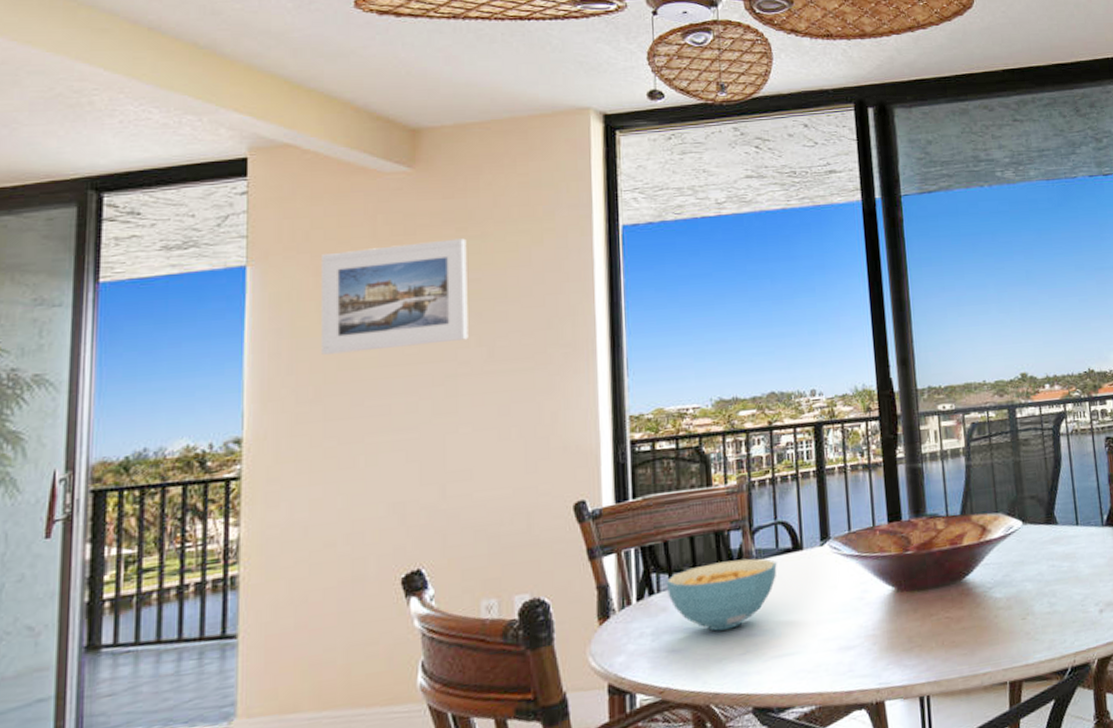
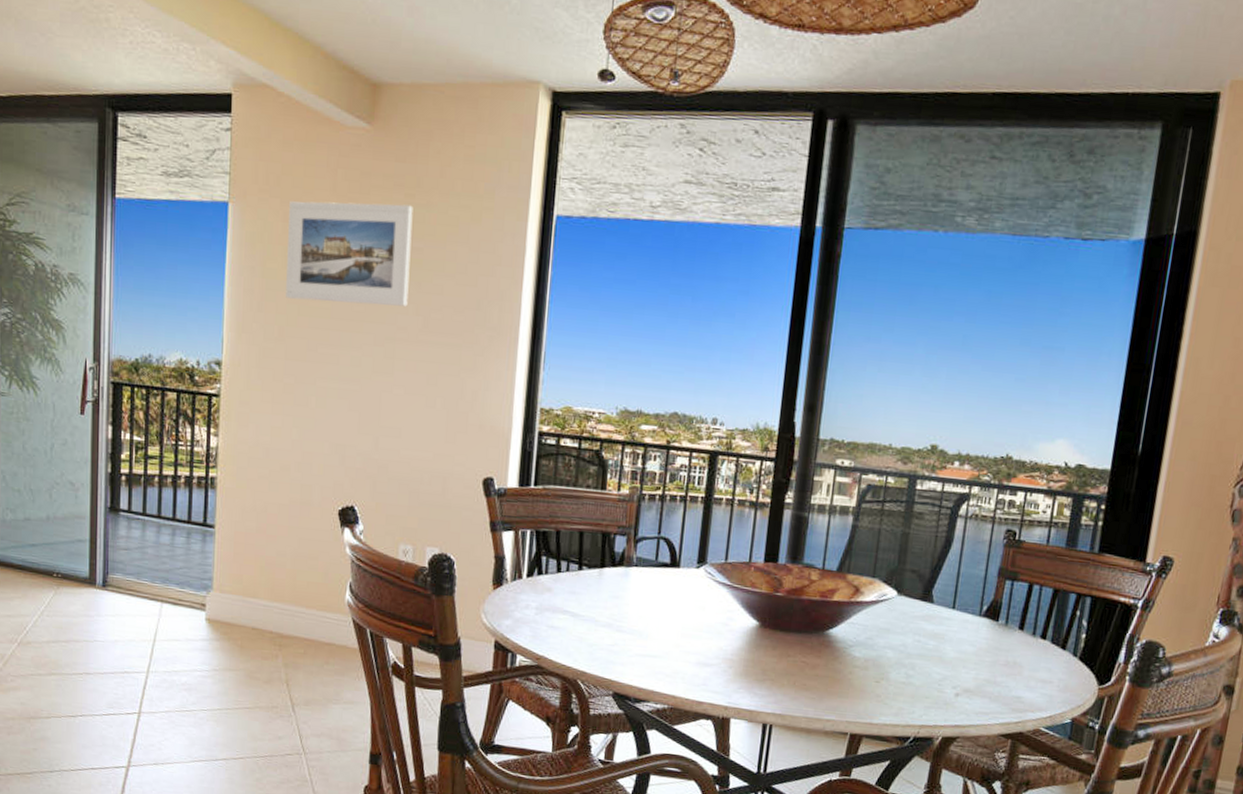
cereal bowl: present [665,558,777,631] -> none [553,559,654,621]

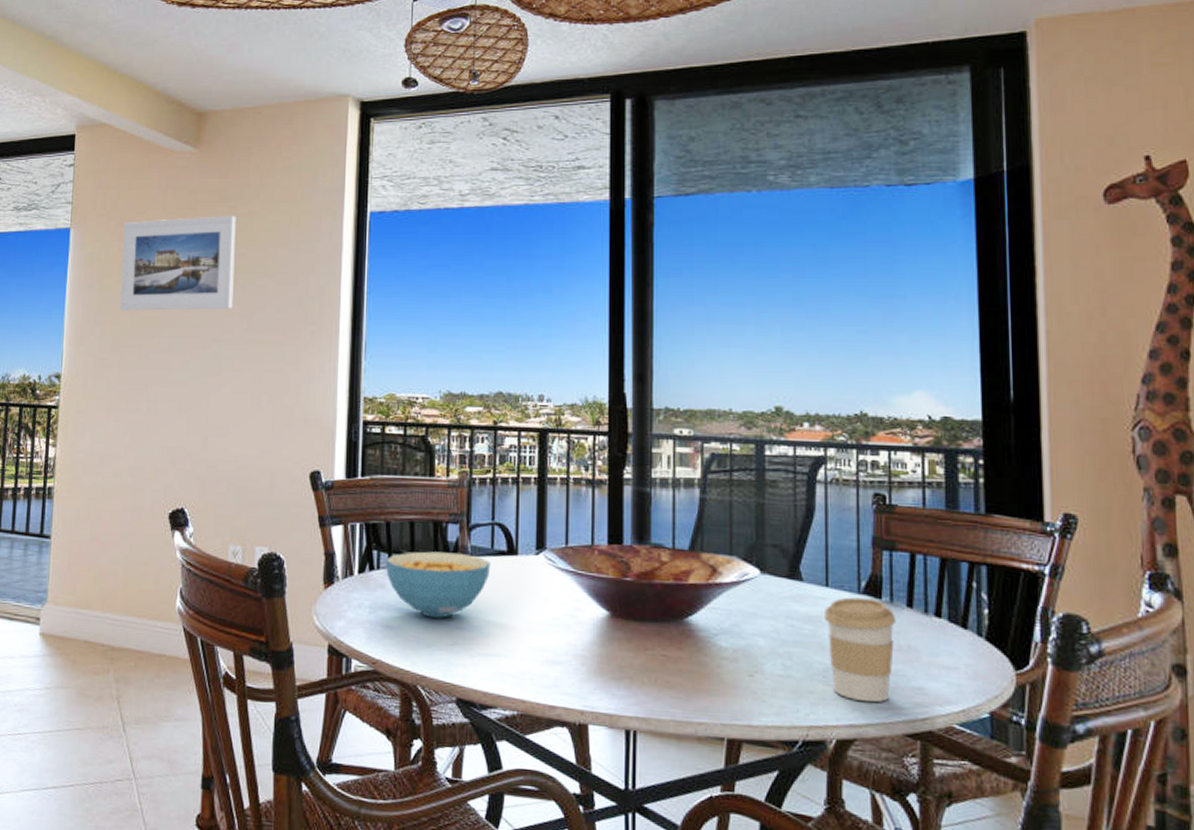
cereal bowl: none [553,559,654,621] -> present [385,551,491,618]
coffee cup: none [946,618,1008,708] -> present [823,597,897,703]

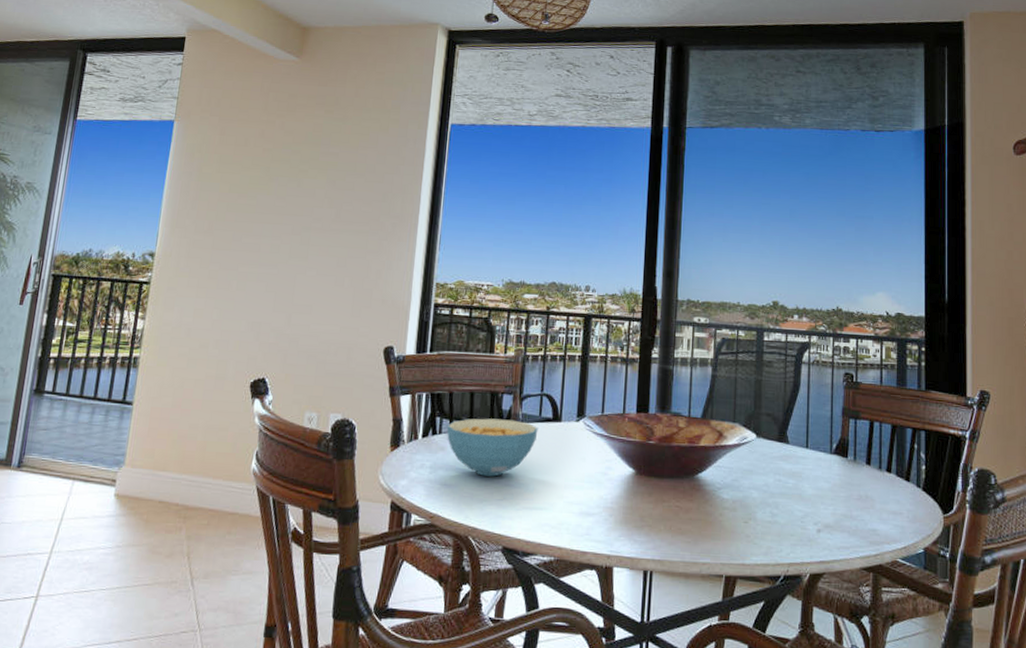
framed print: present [120,215,236,311] -> none [217,118,332,201]
coffee cup: present [823,597,897,703] -> none [803,456,858,543]

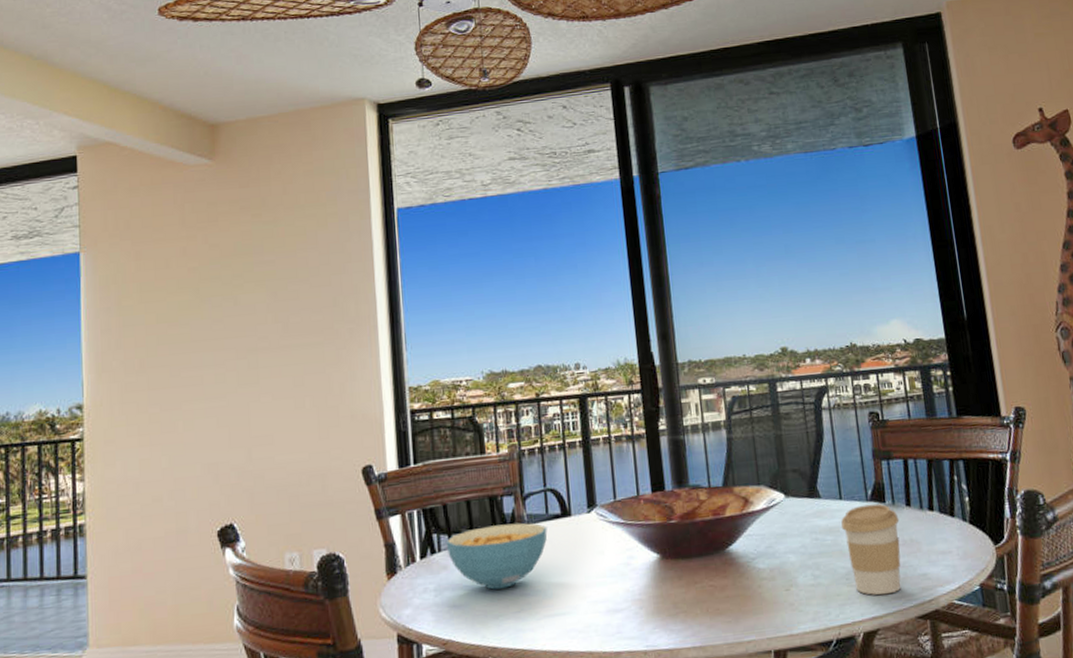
coffee cup: none [803,456,858,543] -> present [841,503,901,595]

